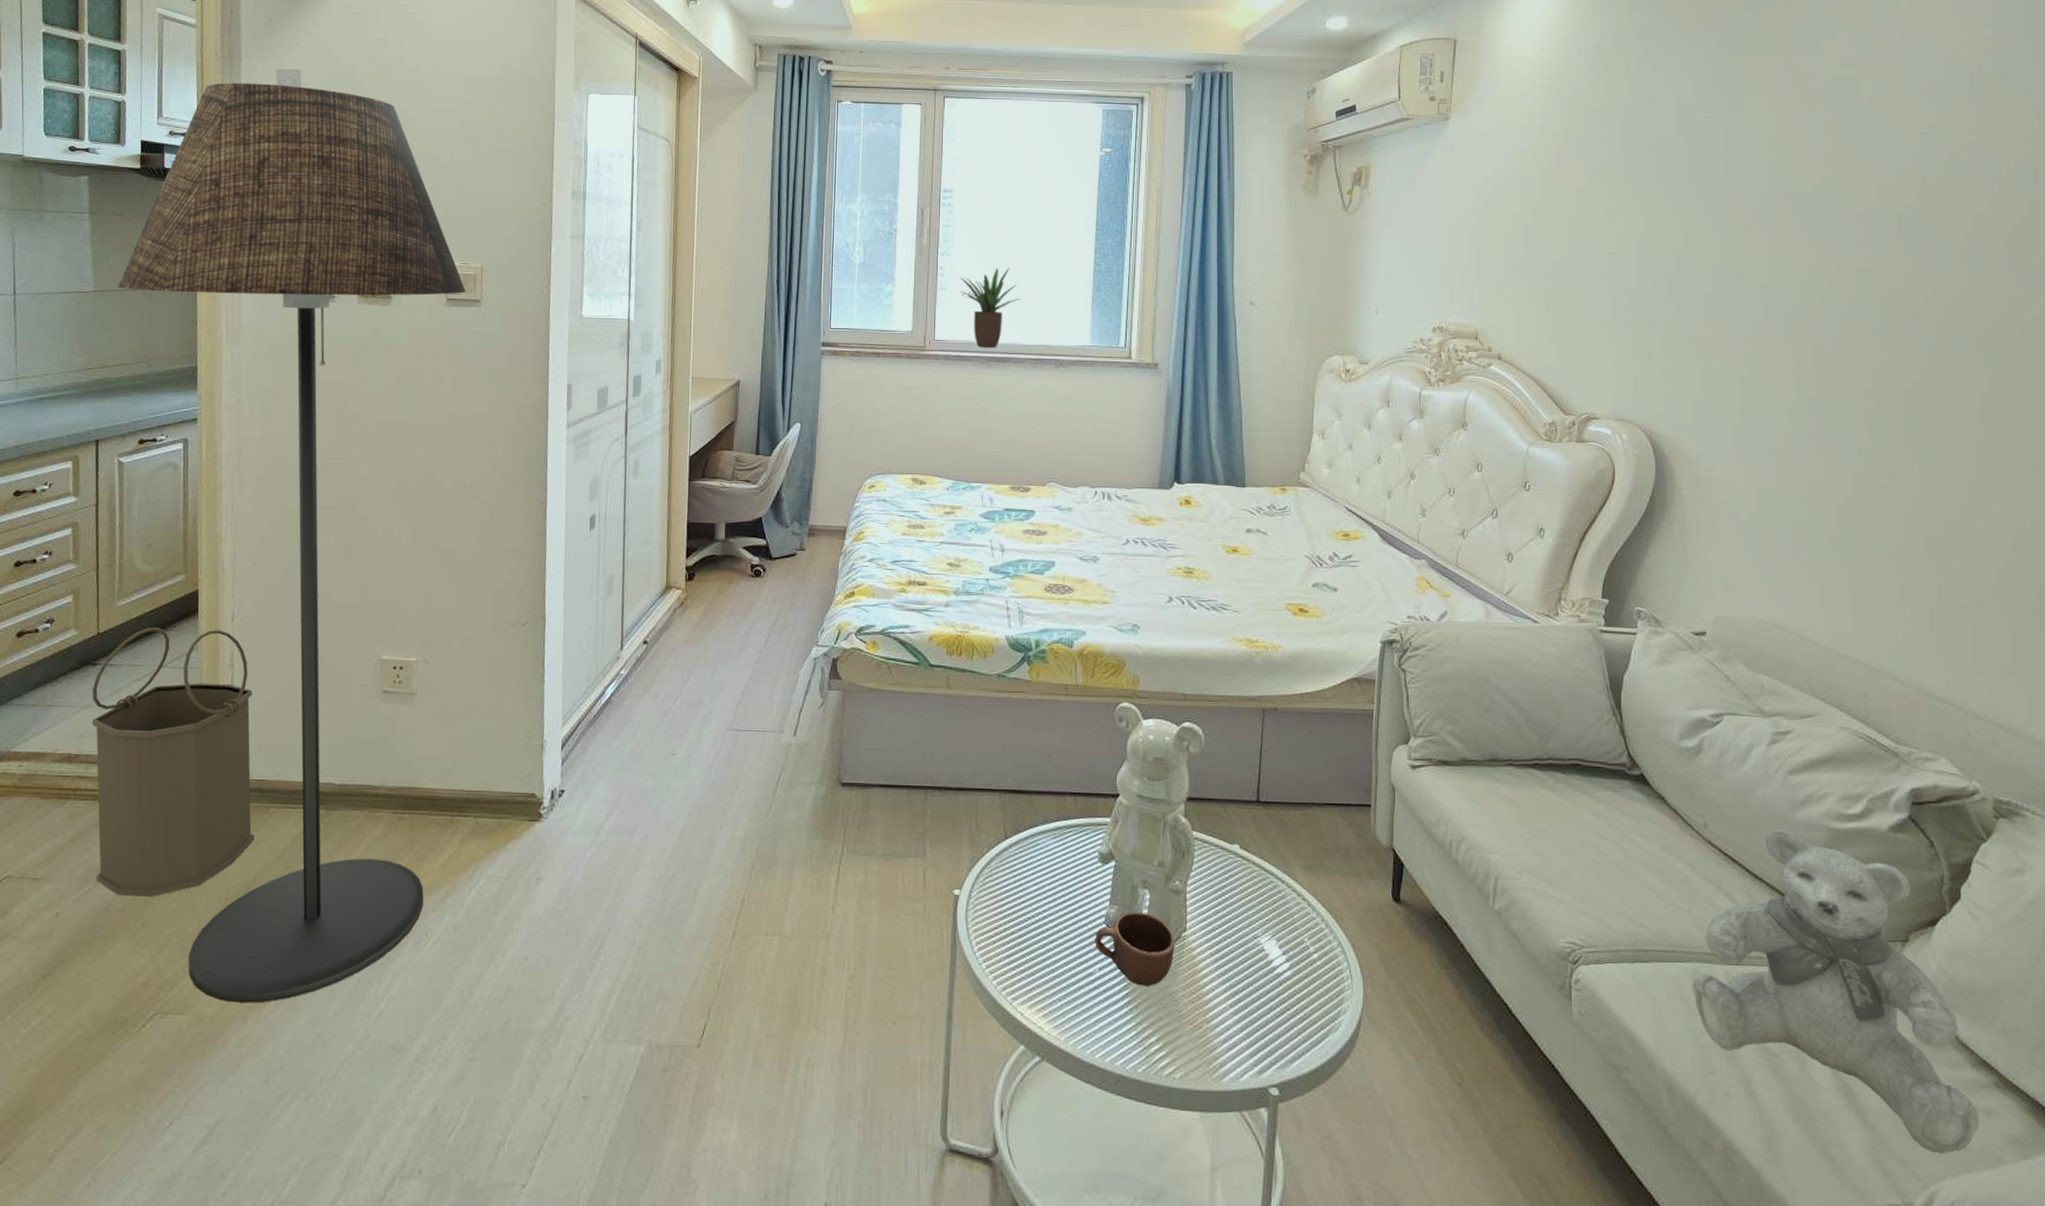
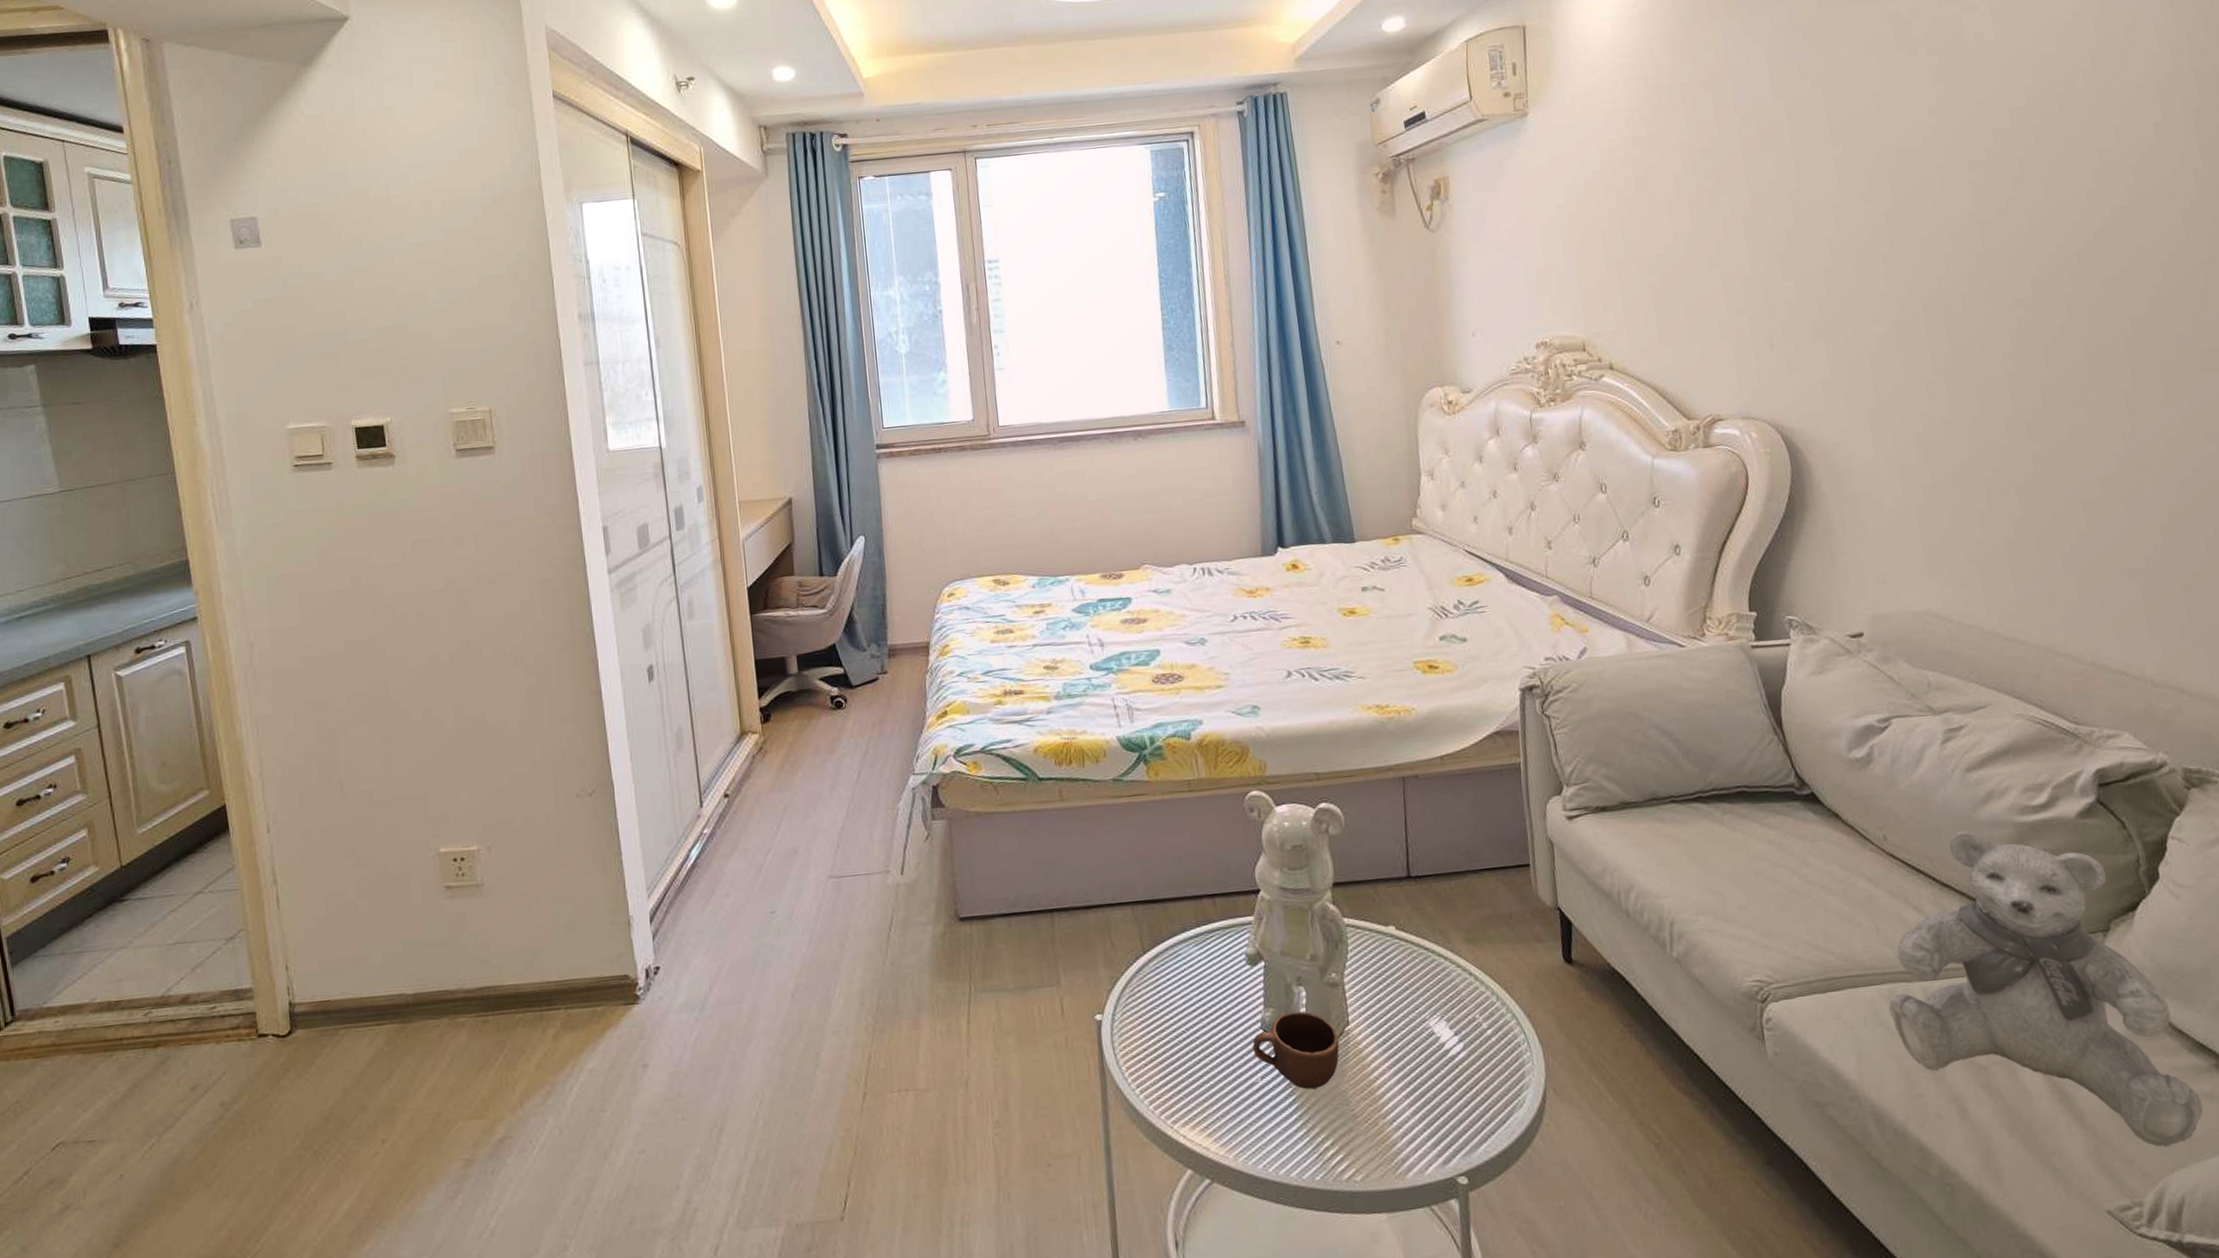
basket: present [91,627,255,897] -> none [123,844,327,1146]
floor lamp: present [118,82,466,1003] -> none [87,235,522,1244]
potted plant: present [959,267,1021,349] -> none [1017,336,1088,429]

